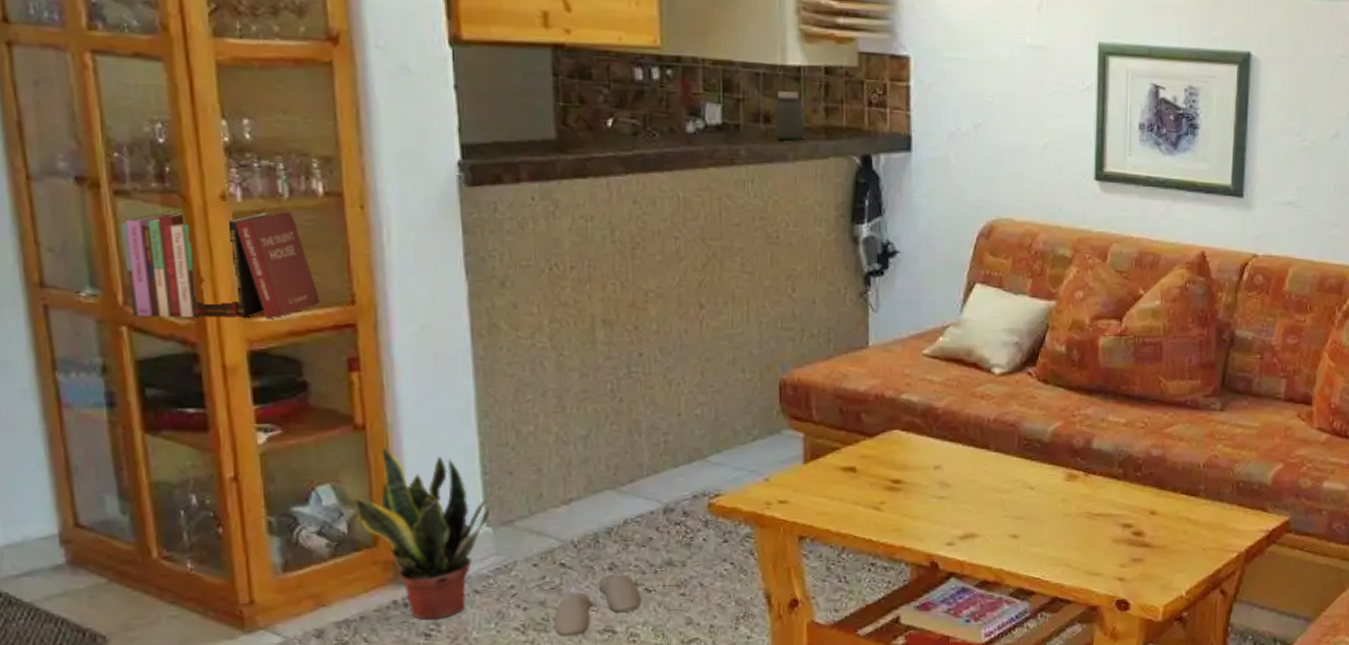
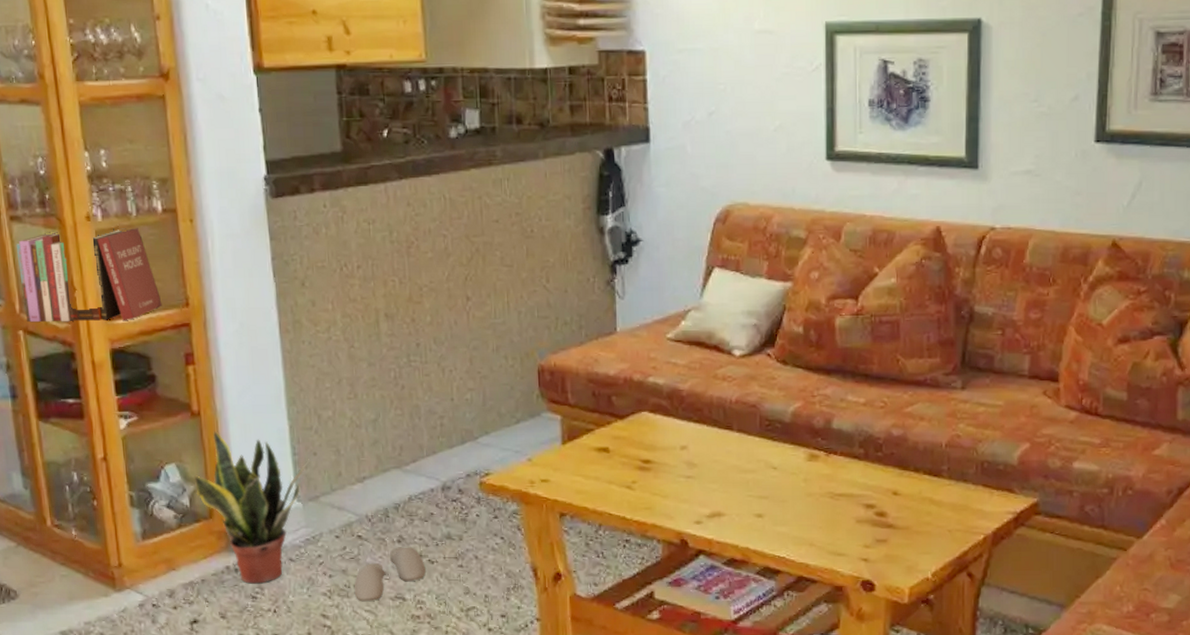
jar: present [773,91,803,142] -> none [524,93,552,141]

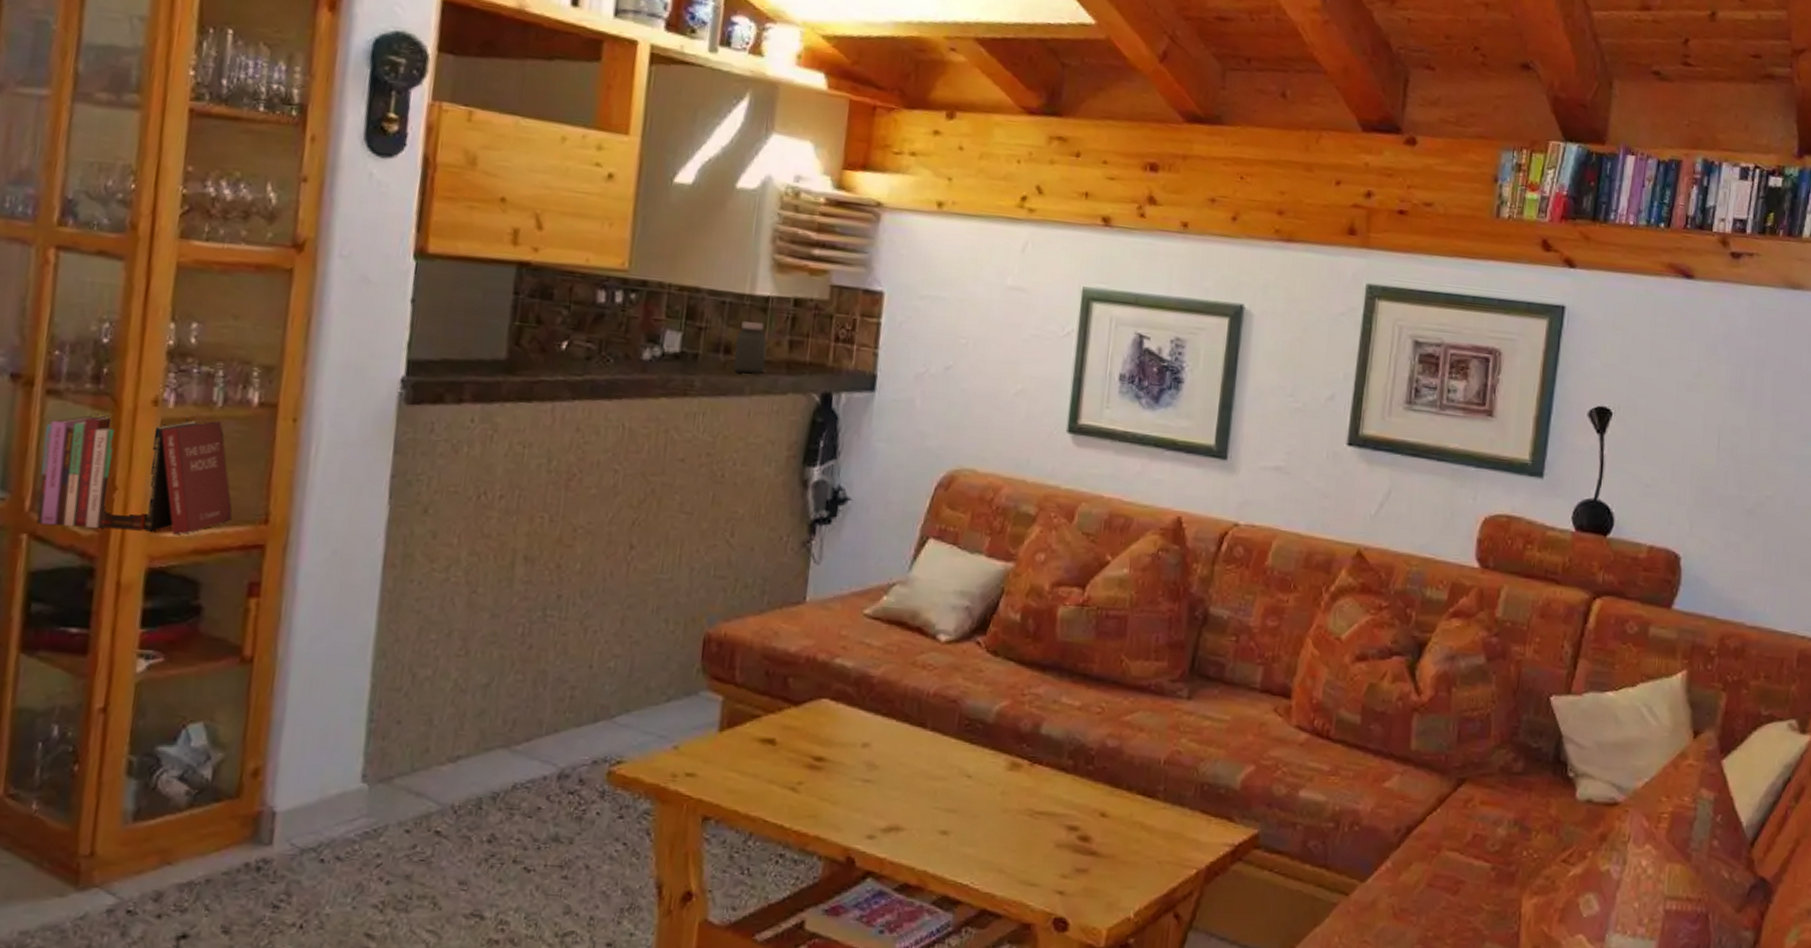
potted plant: present [194,431,311,584] -> none [224,684,392,889]
slippers: present [354,547,426,602] -> none [416,848,518,919]
jar: none [524,93,552,141] -> present [733,321,767,376]

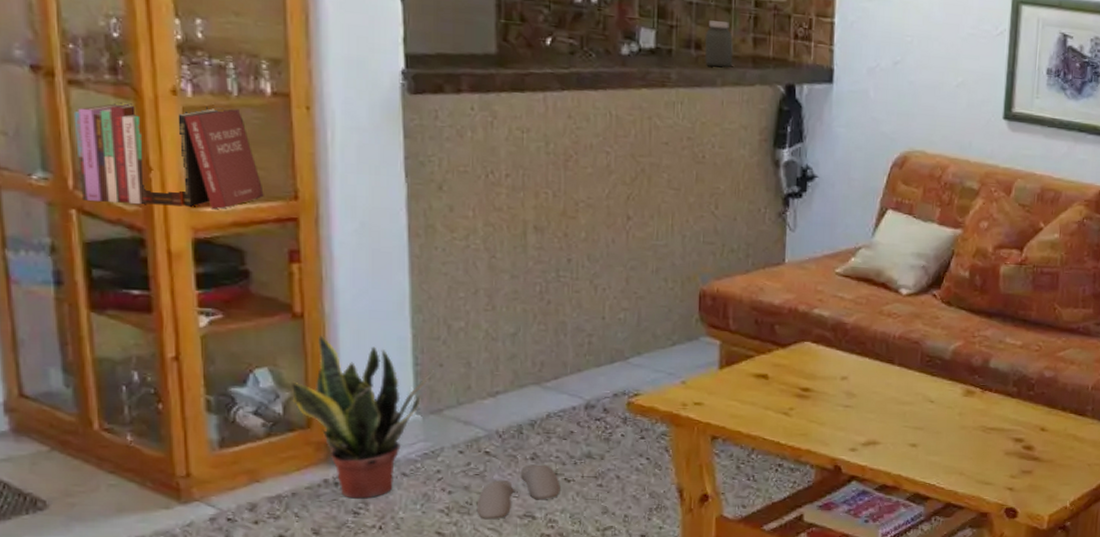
potted plant: none [224,684,392,889] -> present [290,335,435,499]
slippers: none [416,848,518,919] -> present [476,464,560,520]

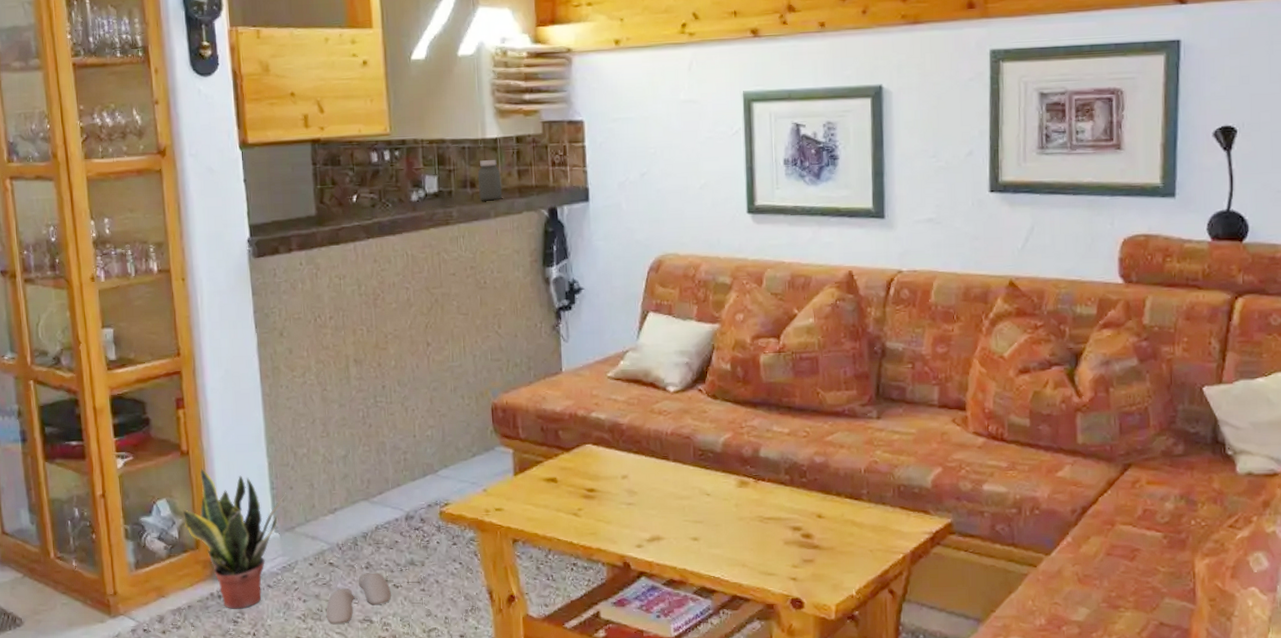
books: present [73,102,264,209] -> none [29,287,156,373]

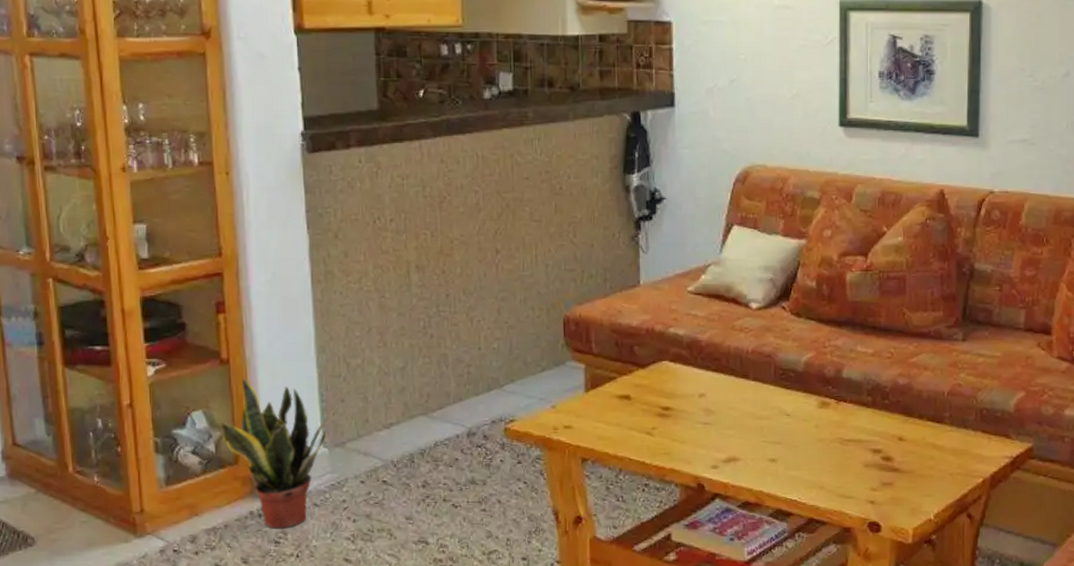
slippers: present [326,573,391,625] -> none [377,492,449,546]
jar: present [477,160,502,202] -> none [556,59,582,103]

